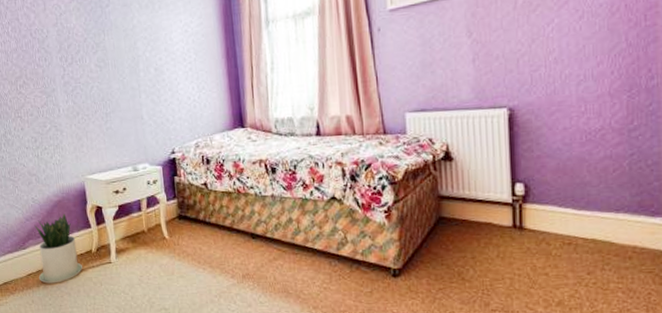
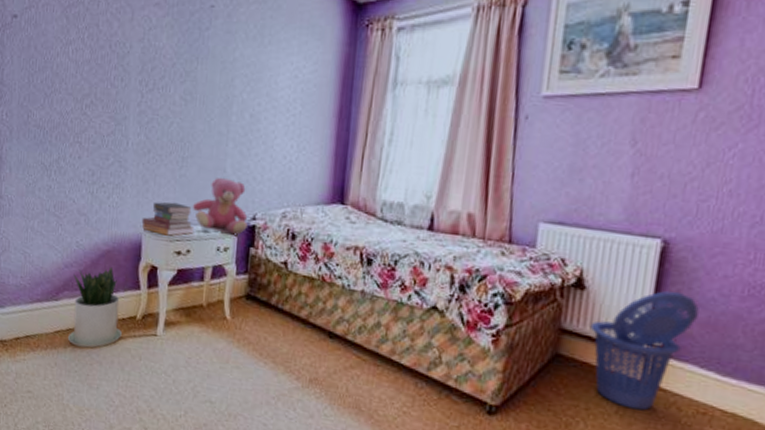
books: none [82,151,127,180] -> present [141,202,195,236]
teddy bear: none [121,124,169,169] -> present [192,178,248,235]
laundry basket: none [462,148,549,251] -> present [590,291,699,411]

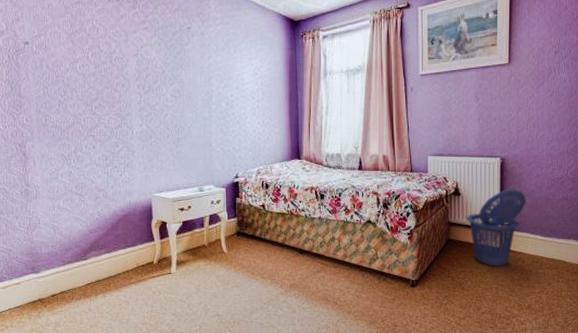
planter: present [67,266,122,348] -> none [97,227,143,293]
books: present [141,202,195,236] -> none [150,172,193,198]
teddy bear: present [192,178,248,235] -> none [189,151,232,191]

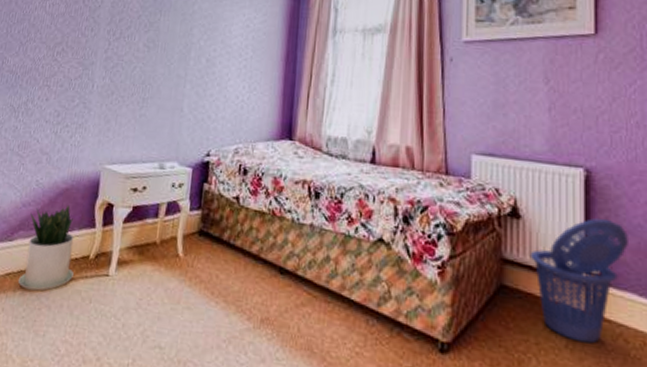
planter: none [97,227,143,293] -> present [17,205,75,291]

